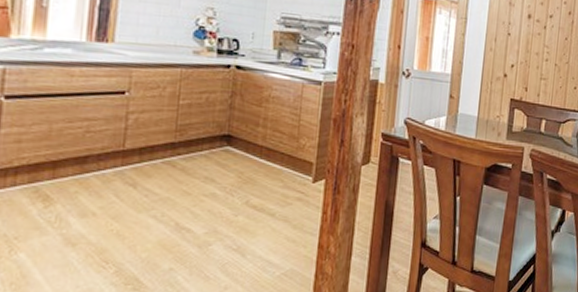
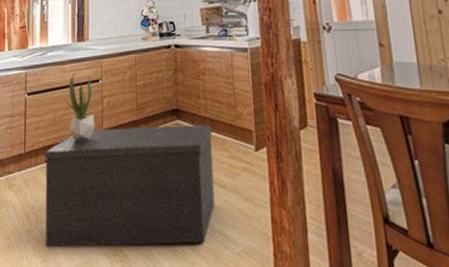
bench: none [21,149,269,280] -> present [45,124,215,248]
potted plant: none [68,79,114,162] -> present [64,73,95,142]

